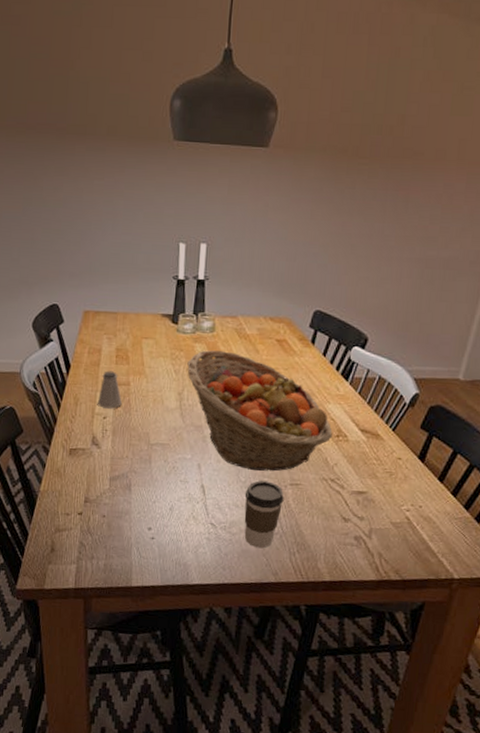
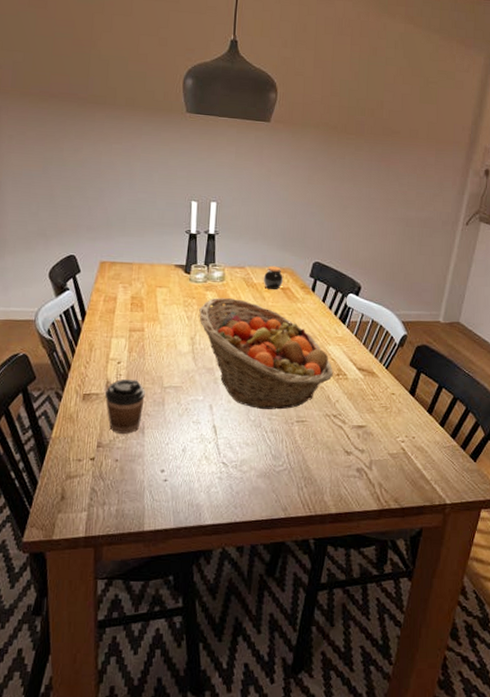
coffee cup: none [91,434,132,490] -> present [104,378,145,434]
saltshaker: present [98,371,122,409] -> none [113,317,136,354]
coffee cup: present [244,480,284,549] -> none [254,419,291,485]
jar: none [257,315,279,342] -> present [263,266,283,290]

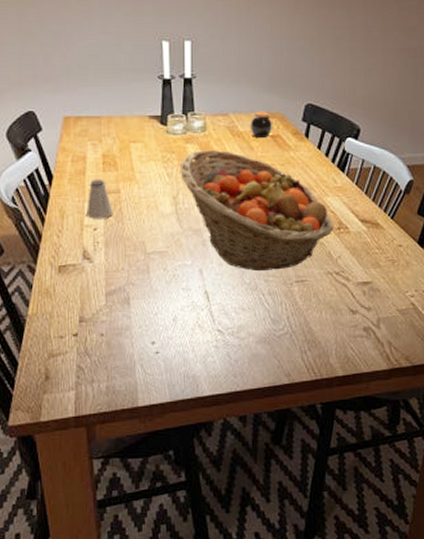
coffee cup: present [104,378,145,434] -> none [82,246,127,306]
saltshaker: none [113,317,136,354] -> present [87,179,113,219]

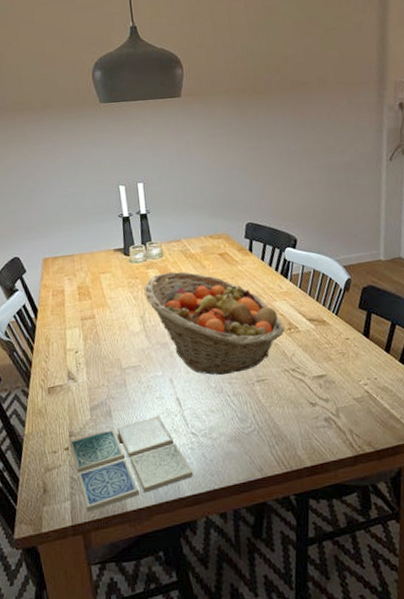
drink coaster: none [79,308,214,404] -> present [69,416,193,512]
saltshaker: present [87,179,113,219] -> none [68,307,91,344]
jar: present [249,111,272,139] -> none [200,233,220,258]

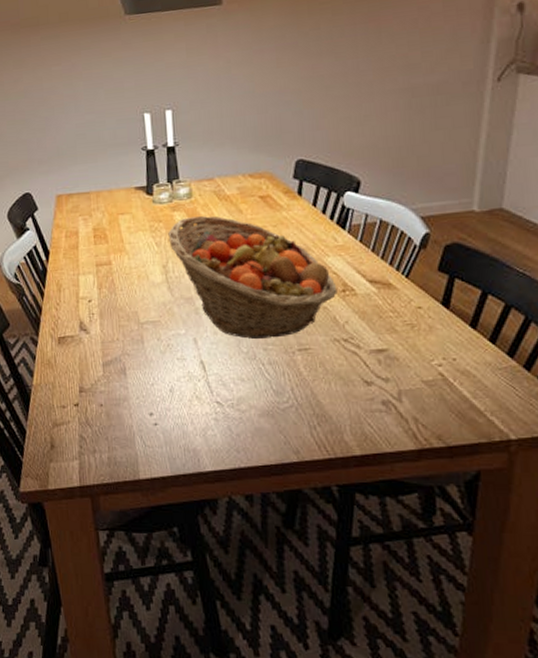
drink coaster: present [69,416,193,512] -> none [79,379,216,475]

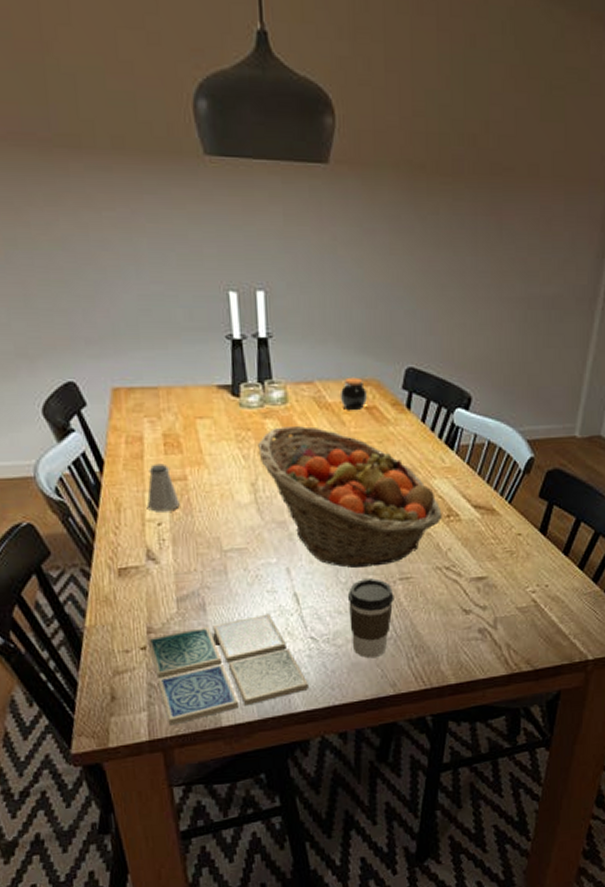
drink coaster: none [79,379,216,475] -> present [147,614,308,726]
saltshaker: none [81,252,106,291] -> present [147,463,180,512]
jar: none [237,172,261,201] -> present [339,377,367,411]
coffee cup: none [249,349,294,425] -> present [347,578,394,659]

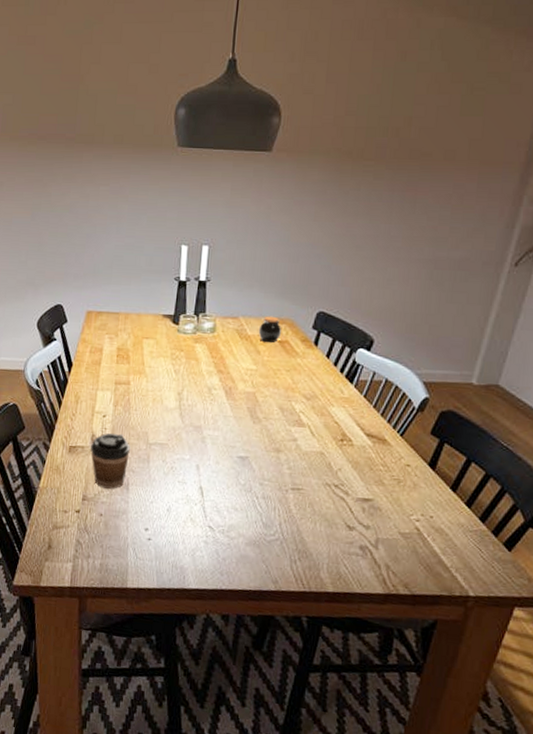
coffee cup: none [146,543,201,614] -> present [90,432,130,489]
saltshaker: present [147,463,180,512] -> none [98,370,122,408]
drink coaster: present [147,614,308,726] -> none [81,500,202,579]
fruit basket: present [258,426,442,569] -> none [187,350,336,475]
coffee cup: present [347,578,394,659] -> none [243,484,285,555]

